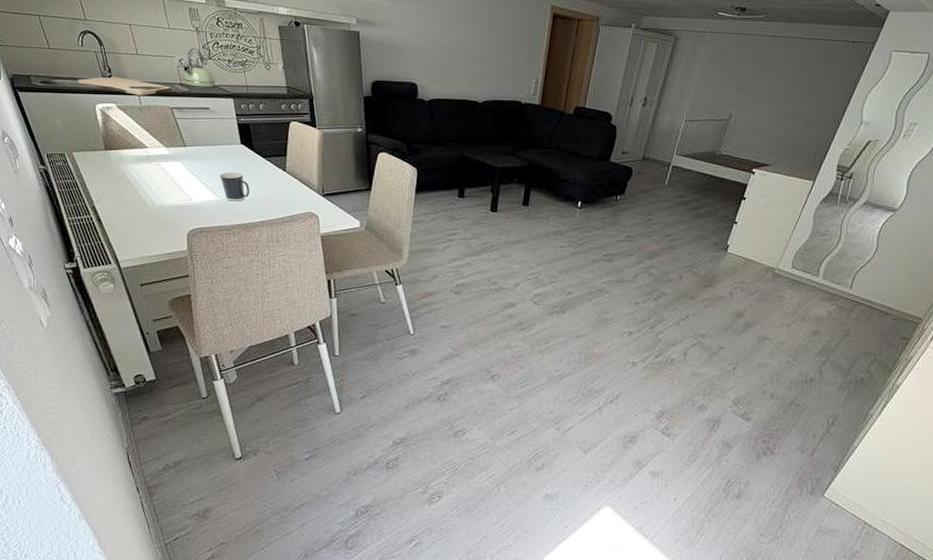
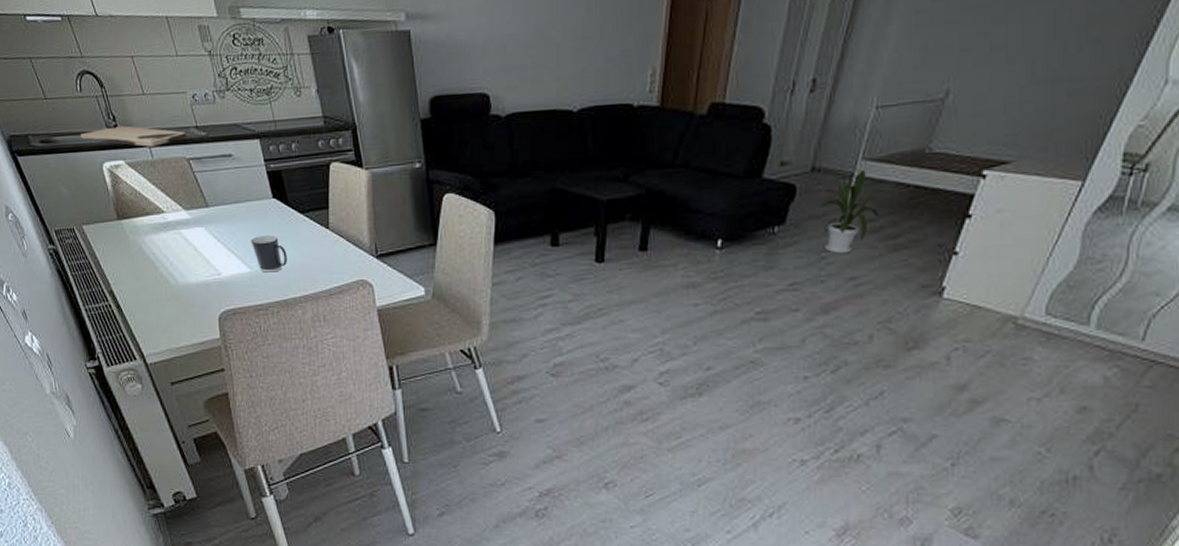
kettle: present [182,48,217,88] -> none [197,77,239,129]
house plant: none [648,162,691,219] -> present [820,170,886,255]

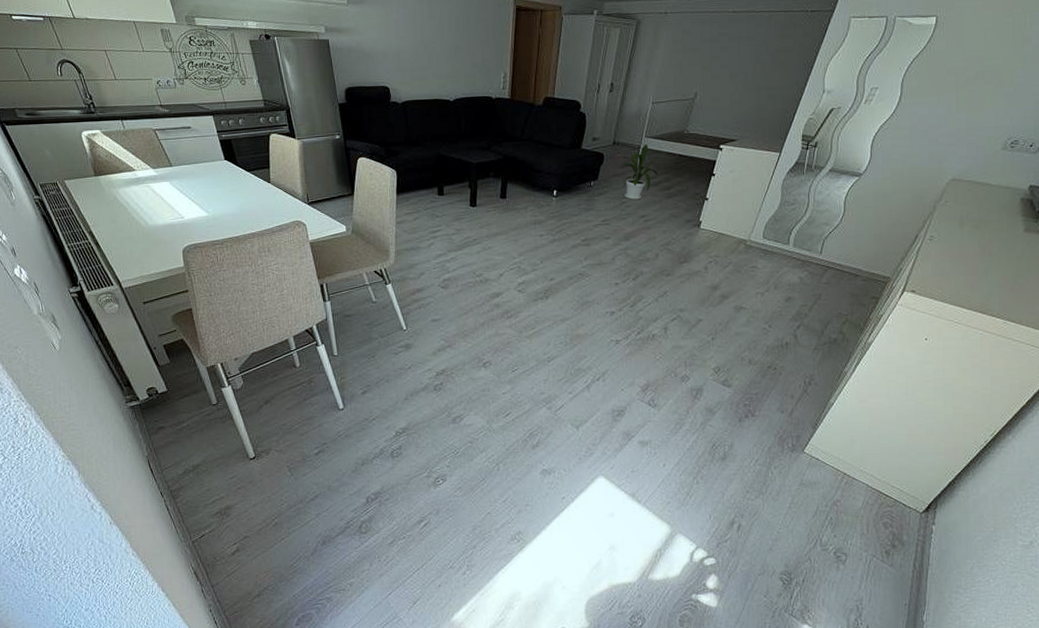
cutting board: present [80,125,187,147] -> none [61,103,153,120]
mug: present [251,236,287,273] -> none [207,188,238,216]

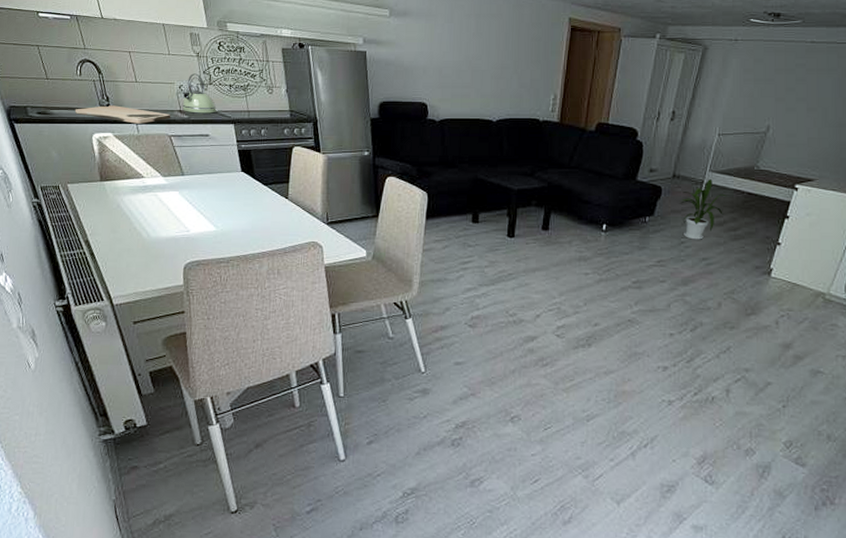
cutting board: none [61,103,153,120] -> present [75,105,171,124]
kettle: none [161,68,196,107] -> present [182,73,218,113]

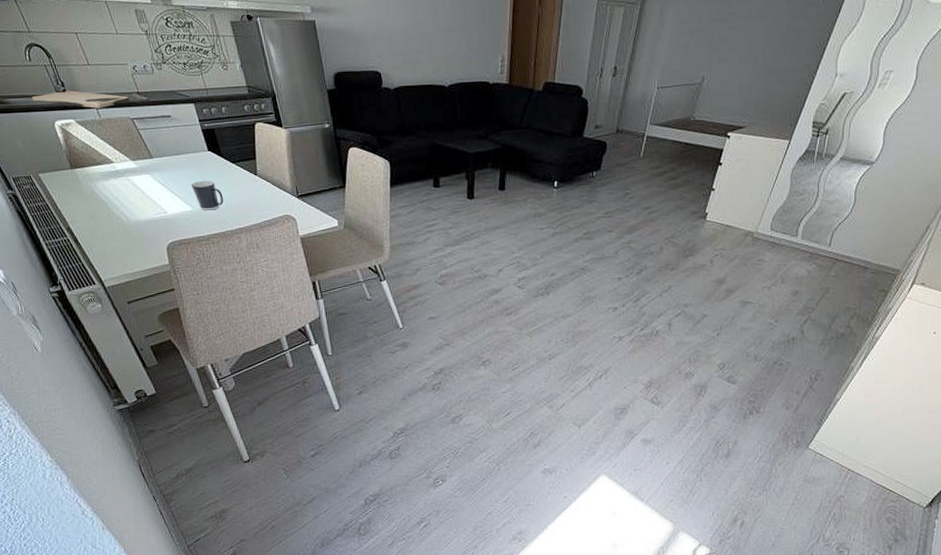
kettle: present [182,73,218,113] -> none [137,52,176,95]
mug: none [218,202,250,232] -> present [191,181,223,211]
house plant: present [680,179,727,241] -> none [624,132,666,192]

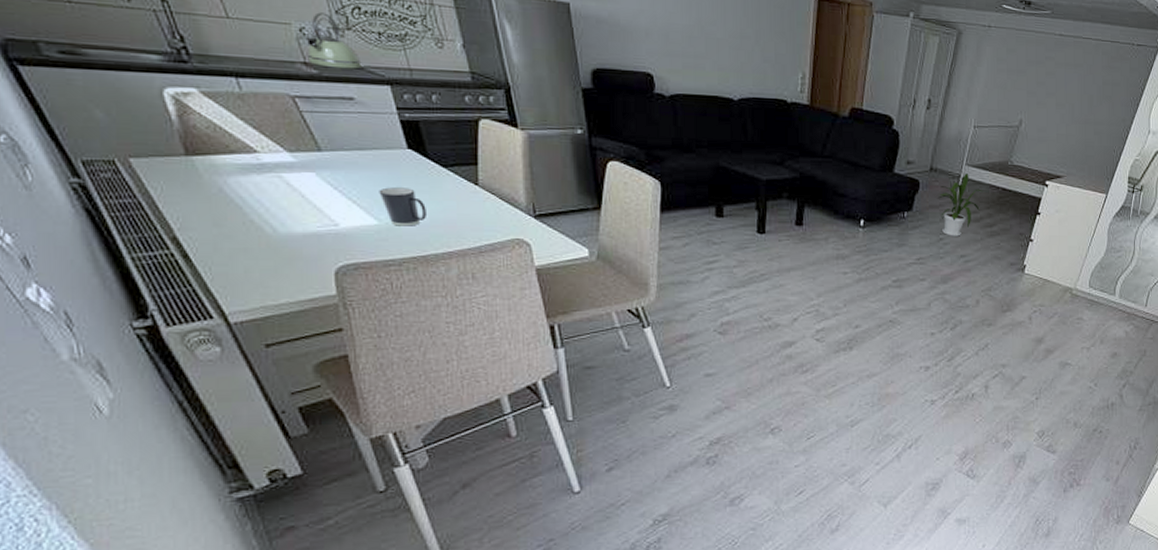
cutting board: present [31,90,130,109] -> none [126,48,291,78]
kettle: none [137,52,176,95] -> present [305,12,364,70]
house plant: none [624,132,666,192] -> present [938,174,983,238]

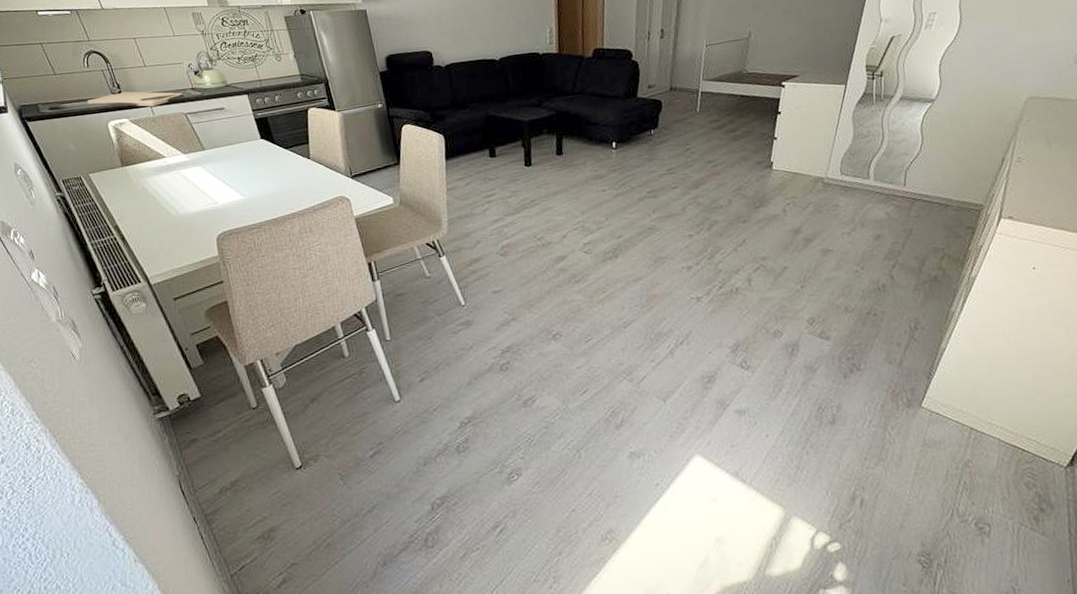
cutting board: none [126,48,291,78] -> present [87,91,184,107]
mug: present [379,187,426,226] -> none [243,168,276,198]
house plant: present [938,174,983,238] -> none [680,87,722,146]

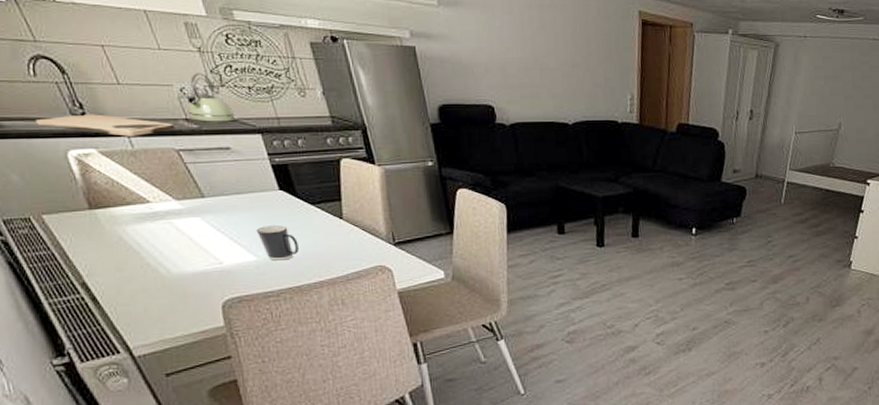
mug: none [243,168,276,198] -> present [256,225,299,261]

